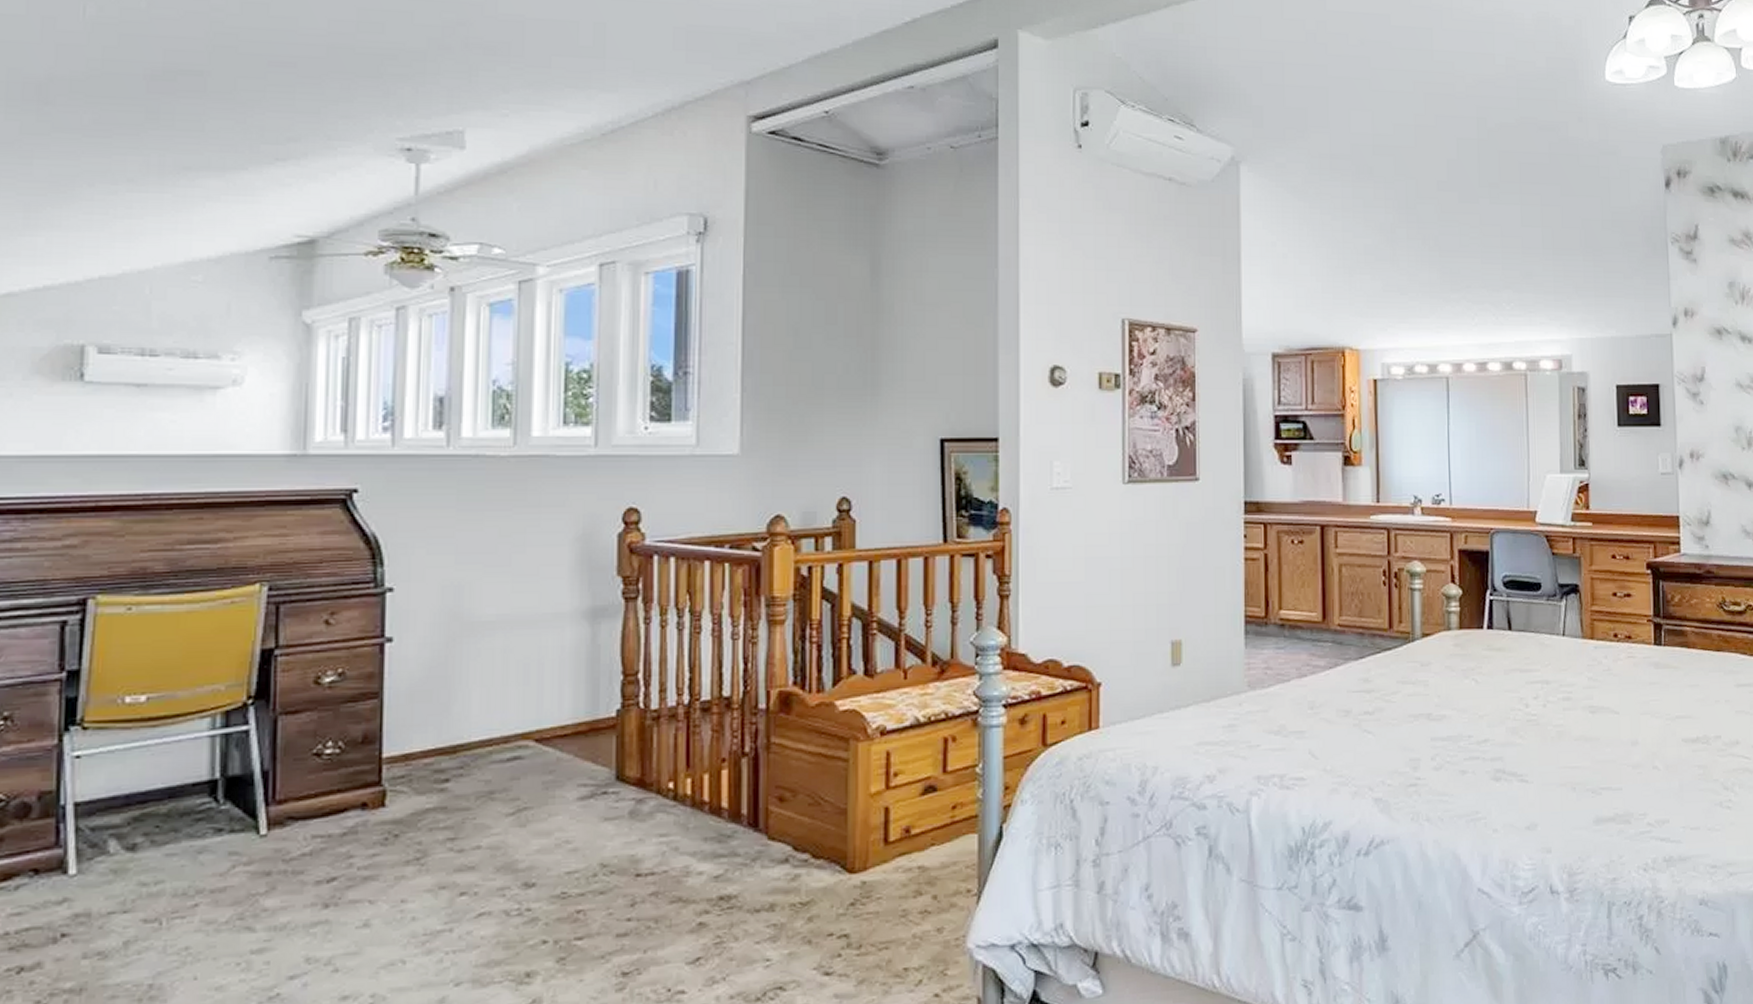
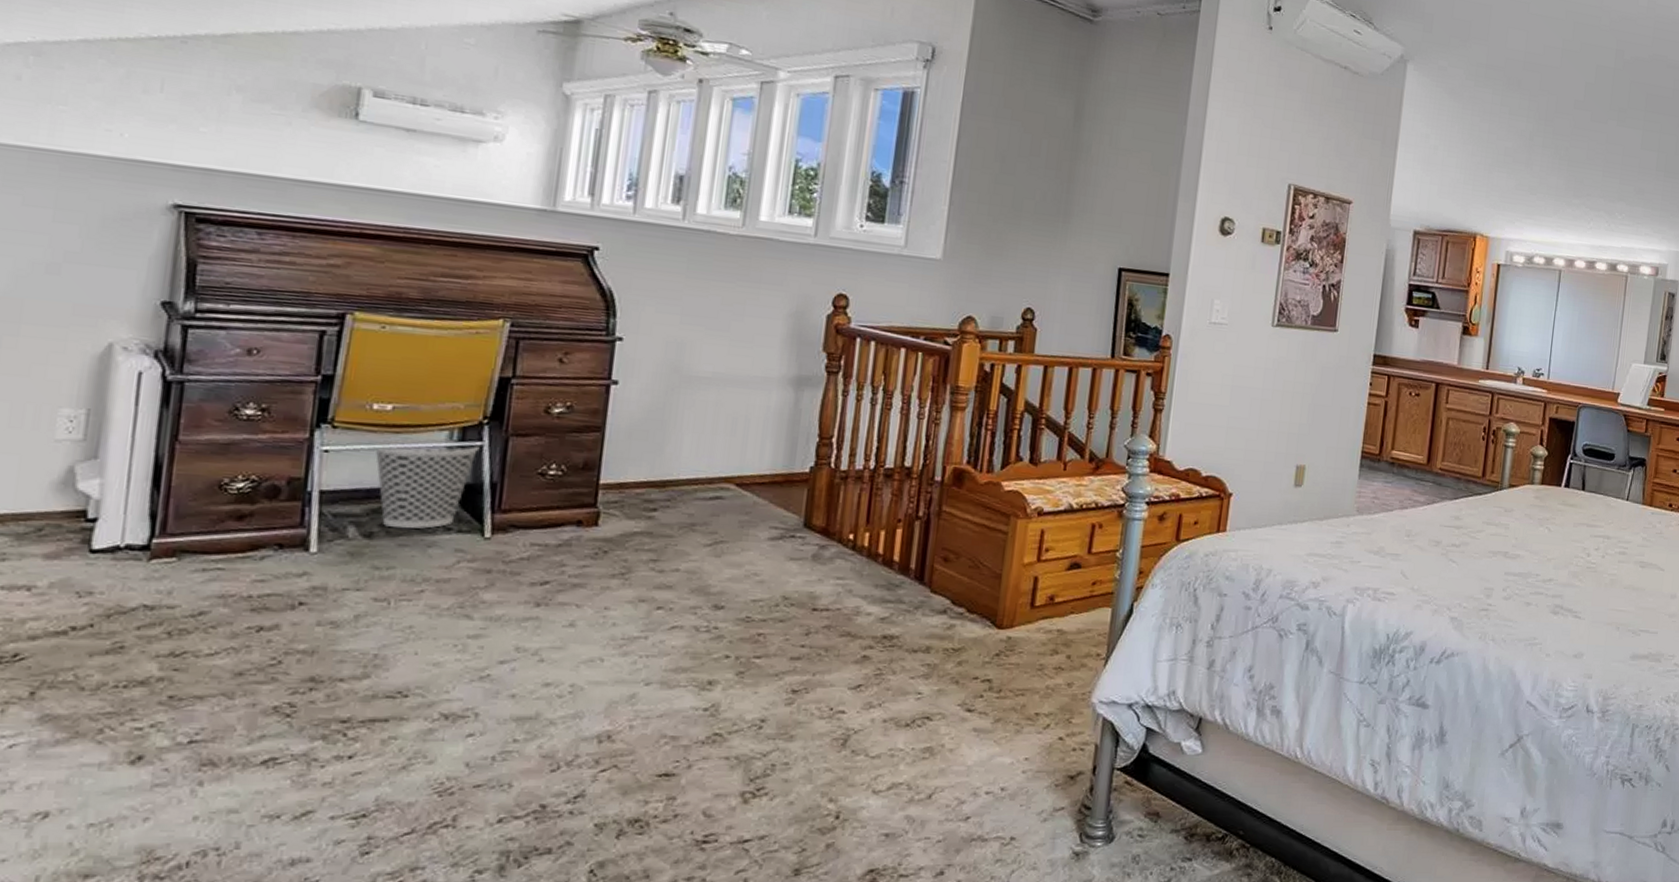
wastebasket: none [129,726,247,836] -> present [373,437,480,529]

